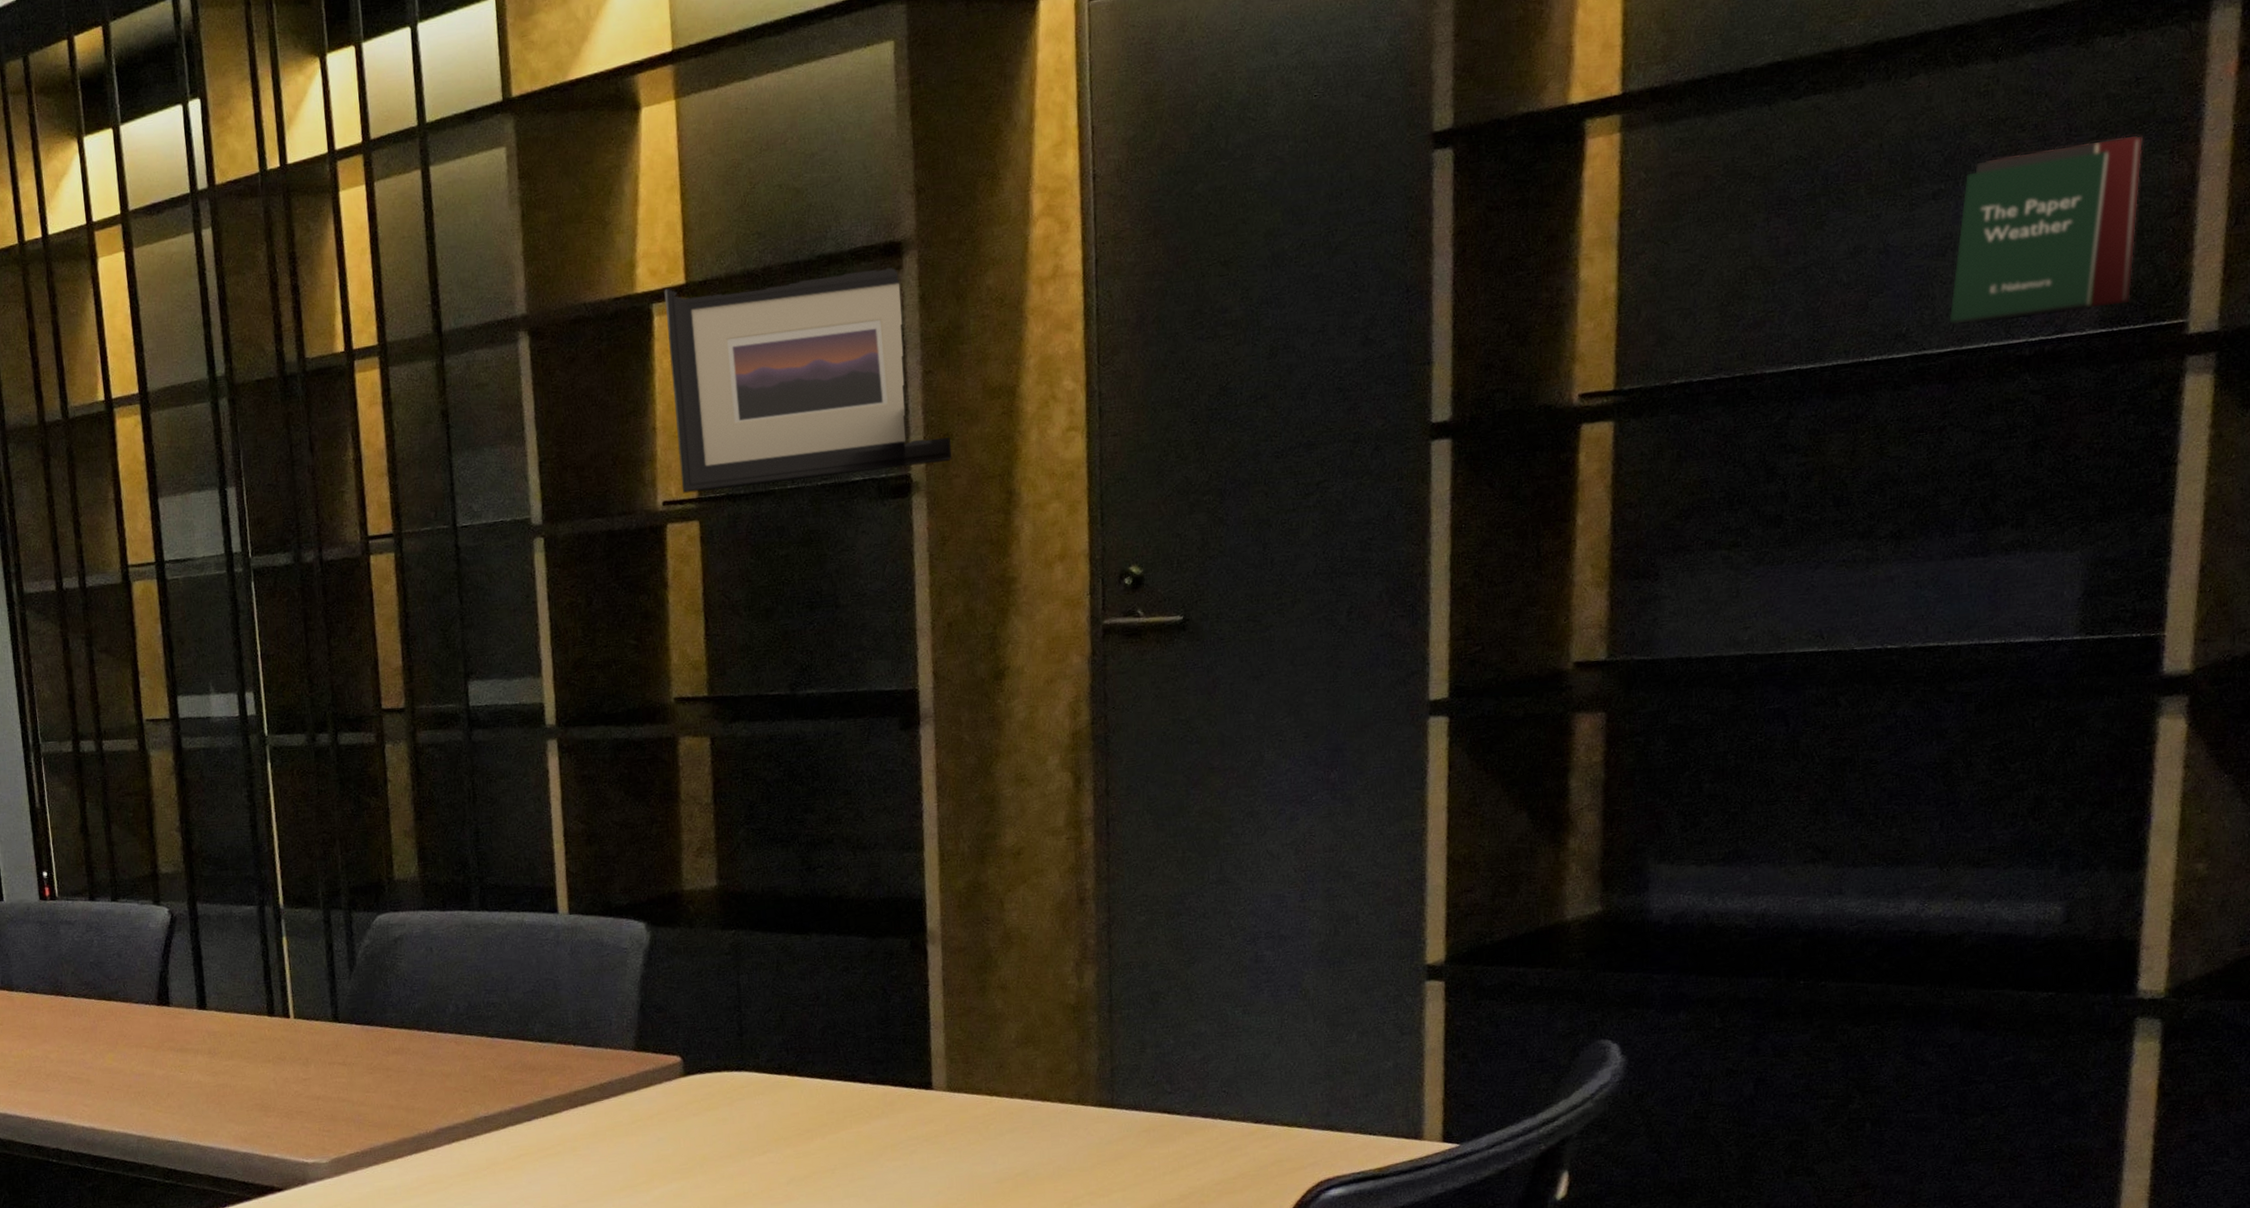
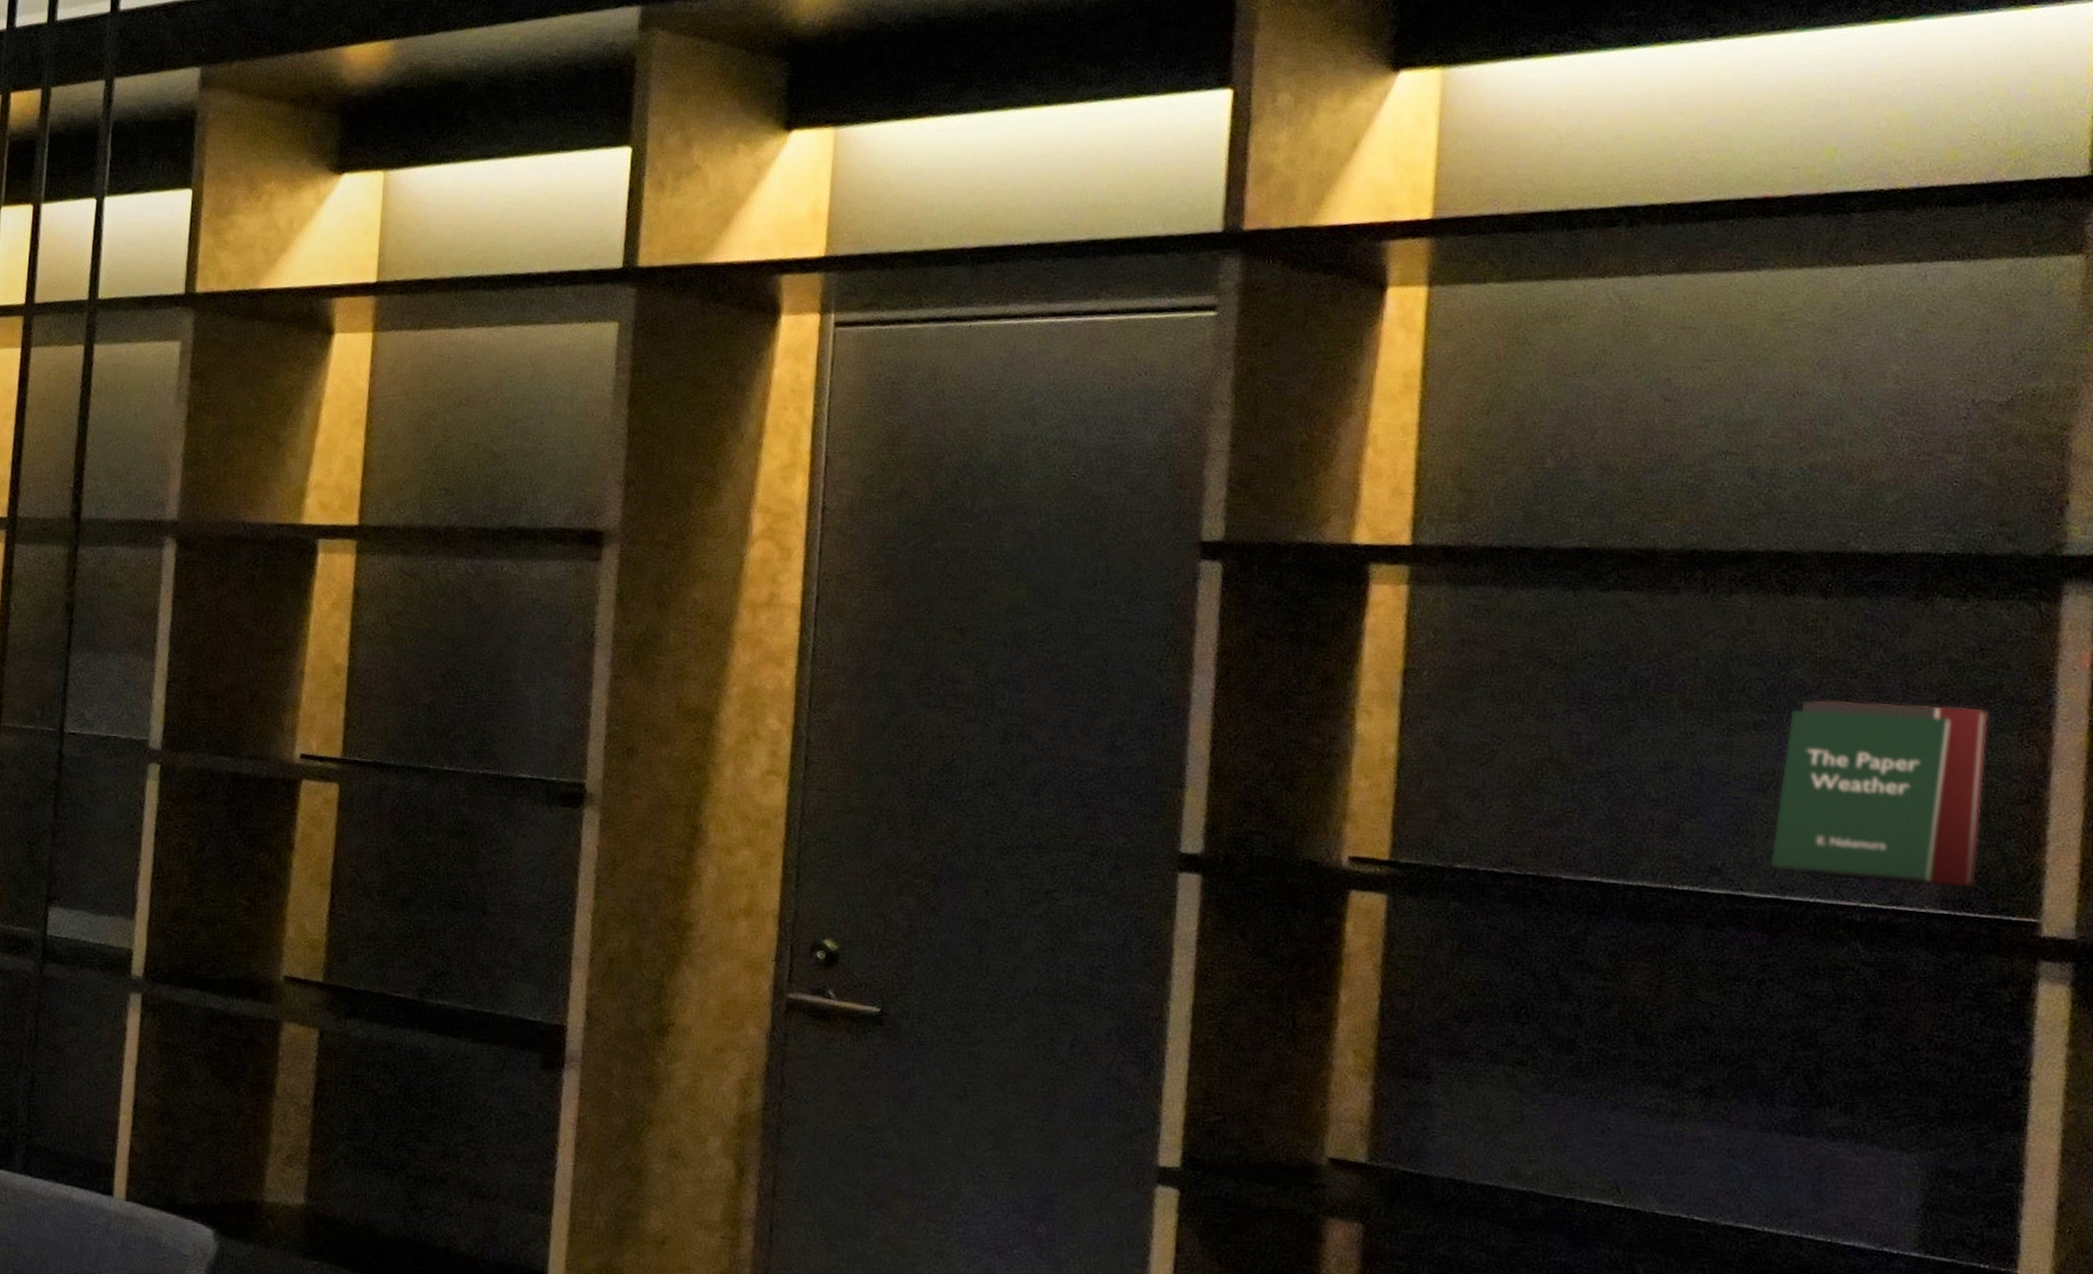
picture frame: present [664,267,951,494] -> none [324,525,634,778]

